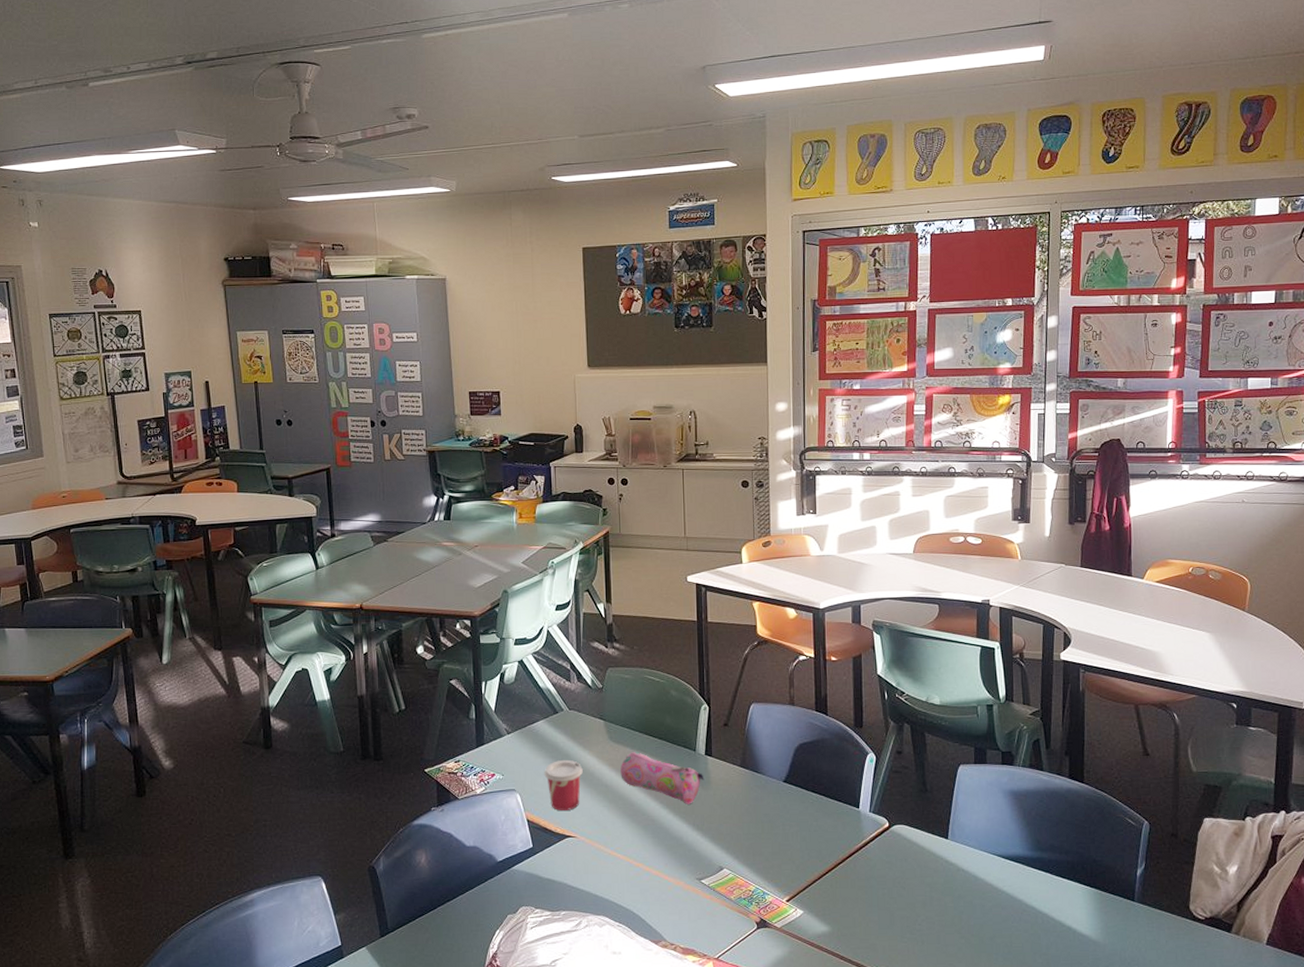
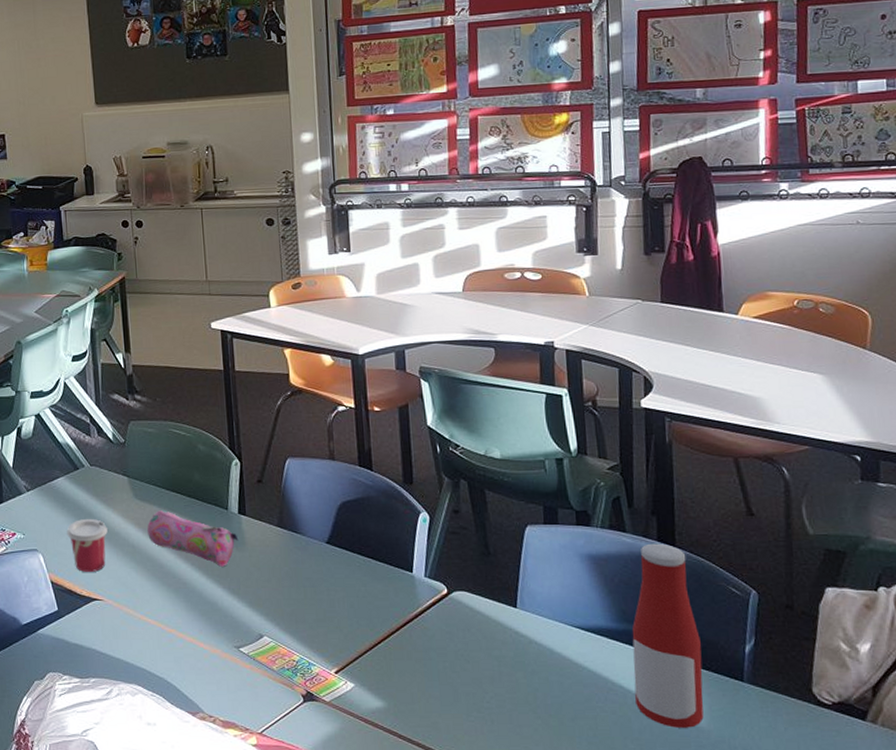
bottle: none [1044,780,1102,943] -> present [632,543,704,728]

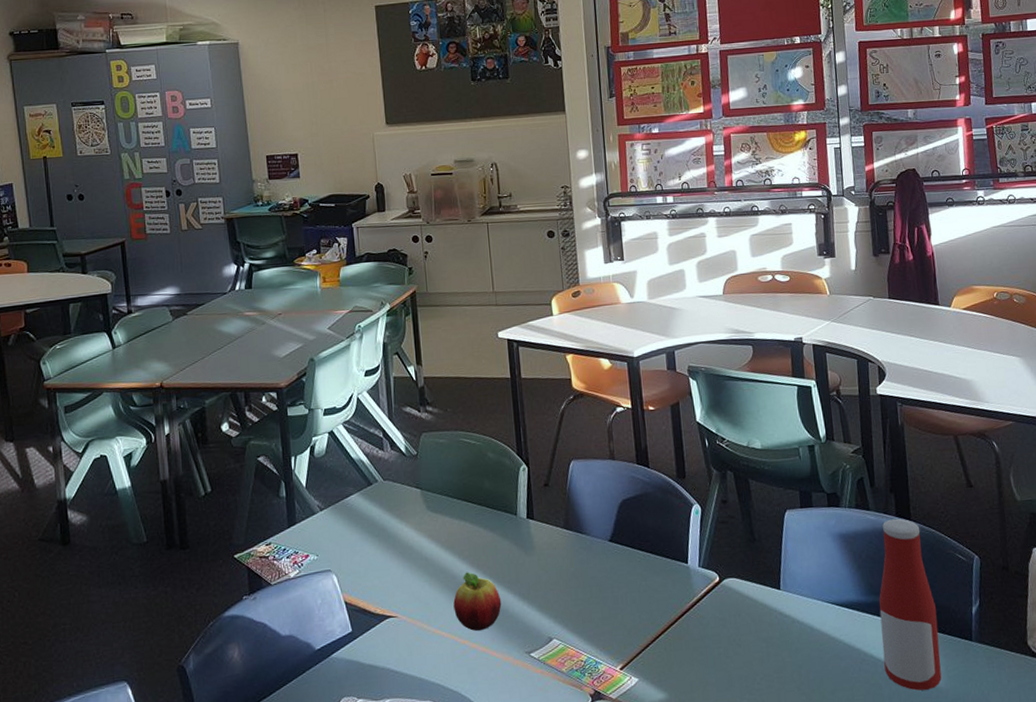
cup: present [66,518,108,572] -> none [360,533,401,590]
pencil case: present [147,509,239,567] -> none [440,519,528,573]
fruit: none [160,562,210,622] -> present [453,572,502,632]

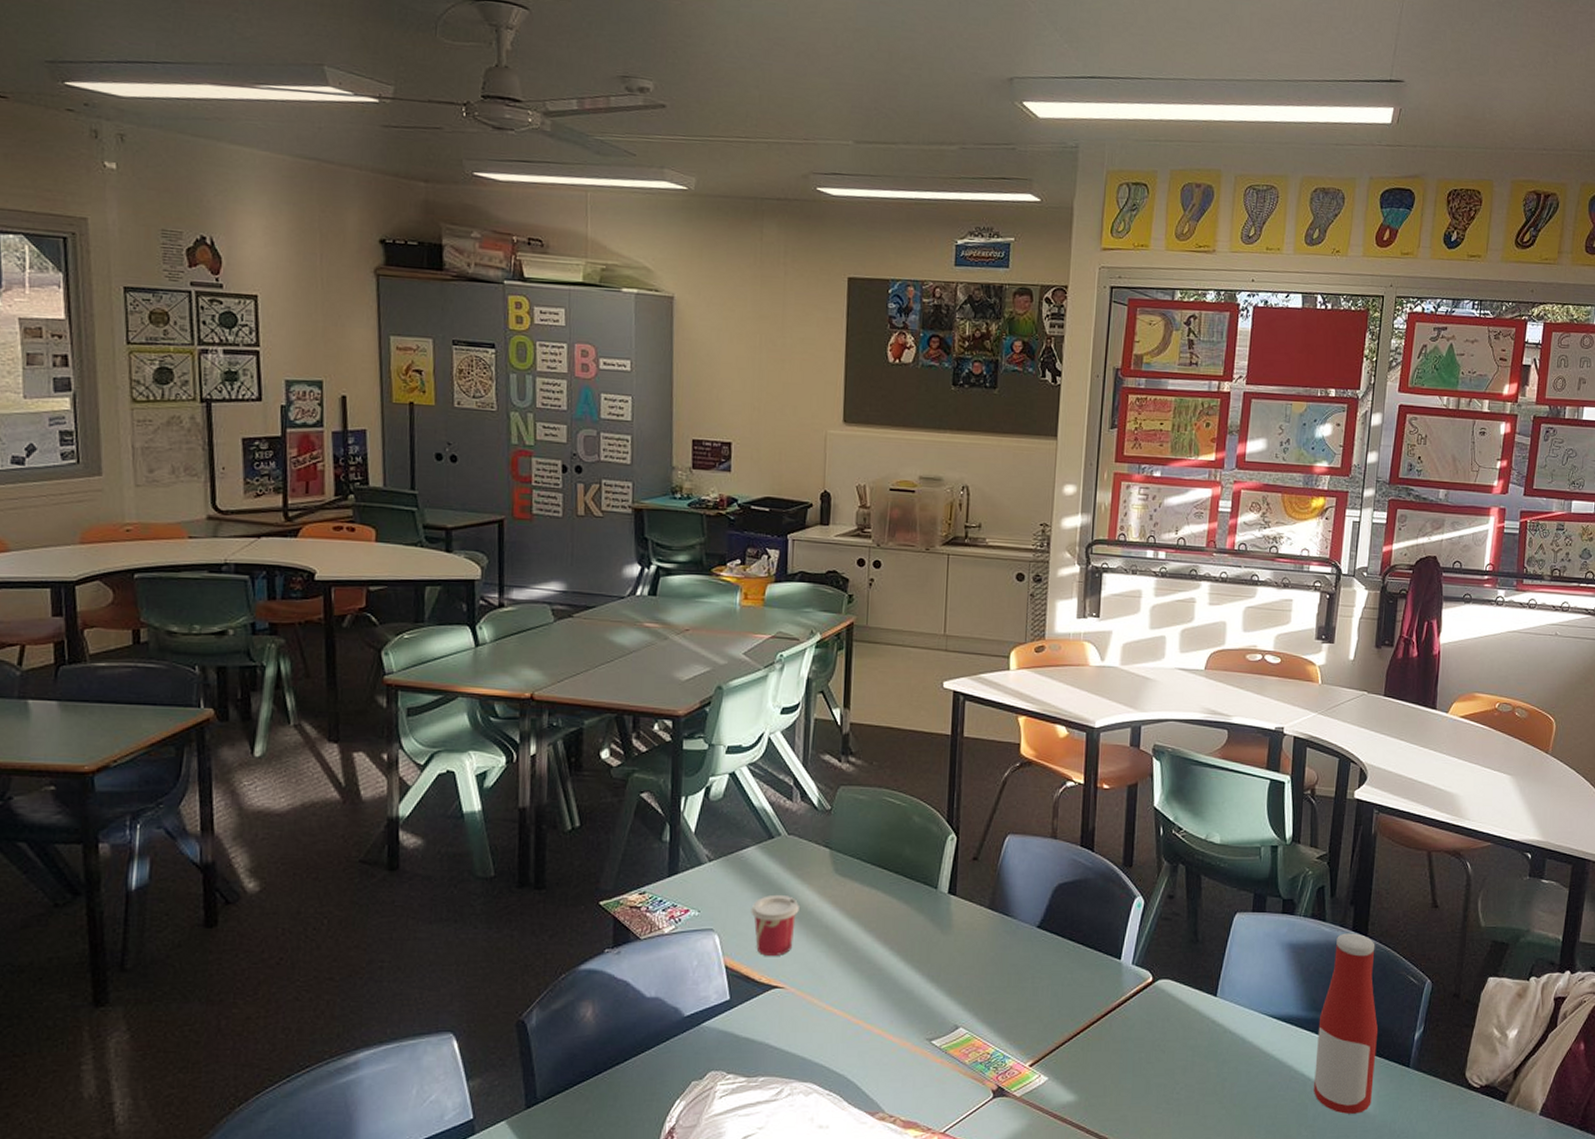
cup: none [360,533,401,590] -> present [751,894,799,956]
fruit: present [453,572,502,632] -> none [851,946,907,1012]

